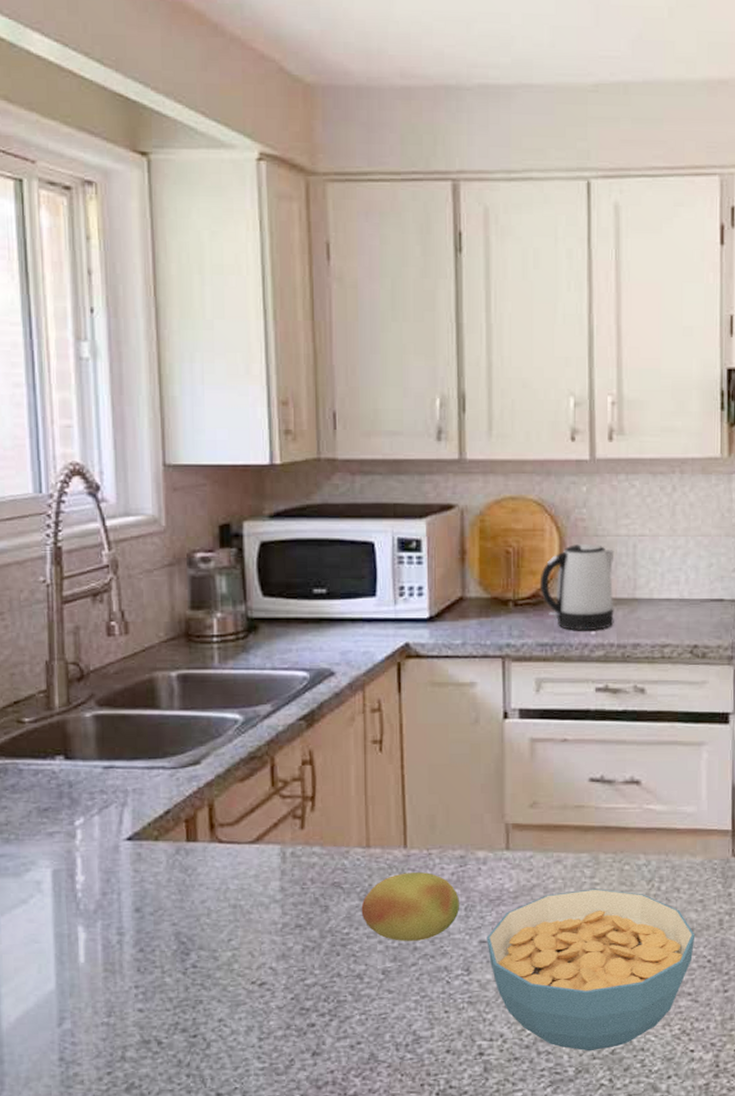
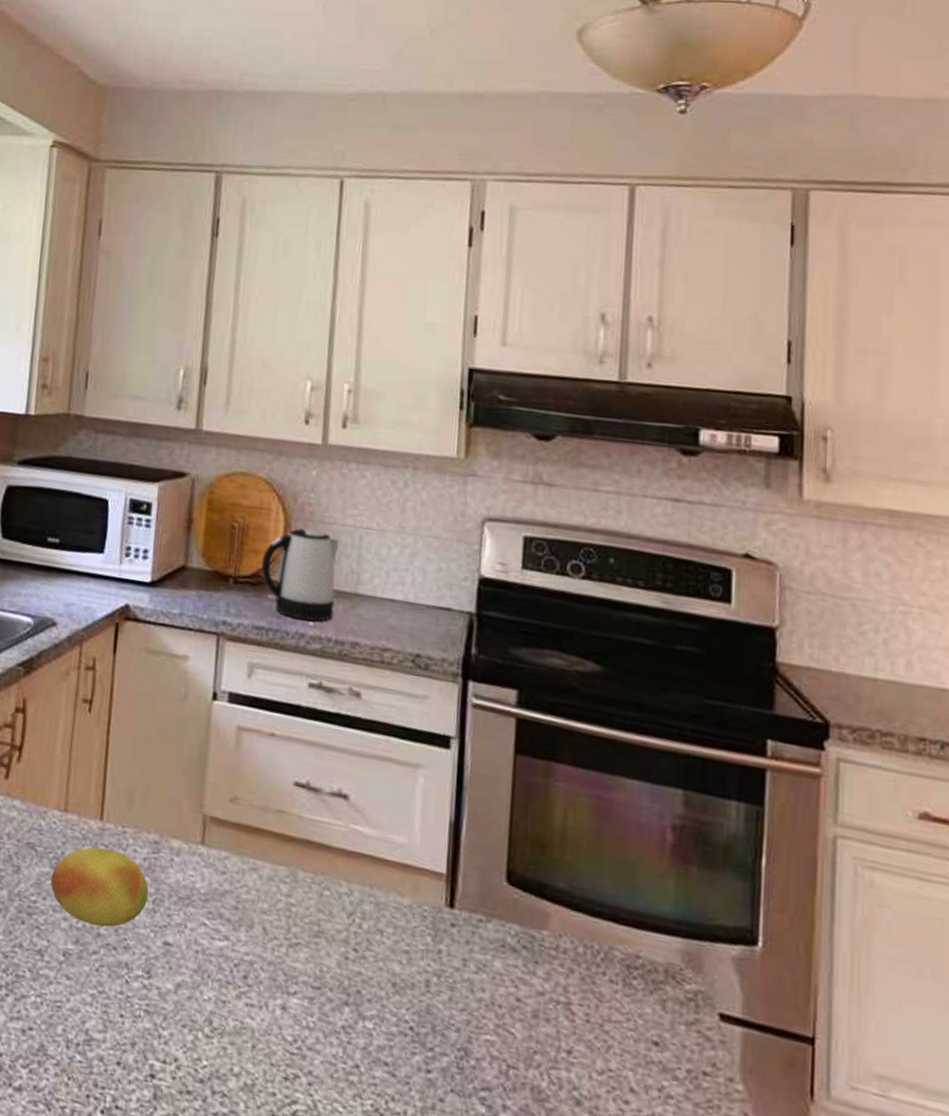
cereal bowl: present [486,889,696,1052] -> none [171,905,398,1108]

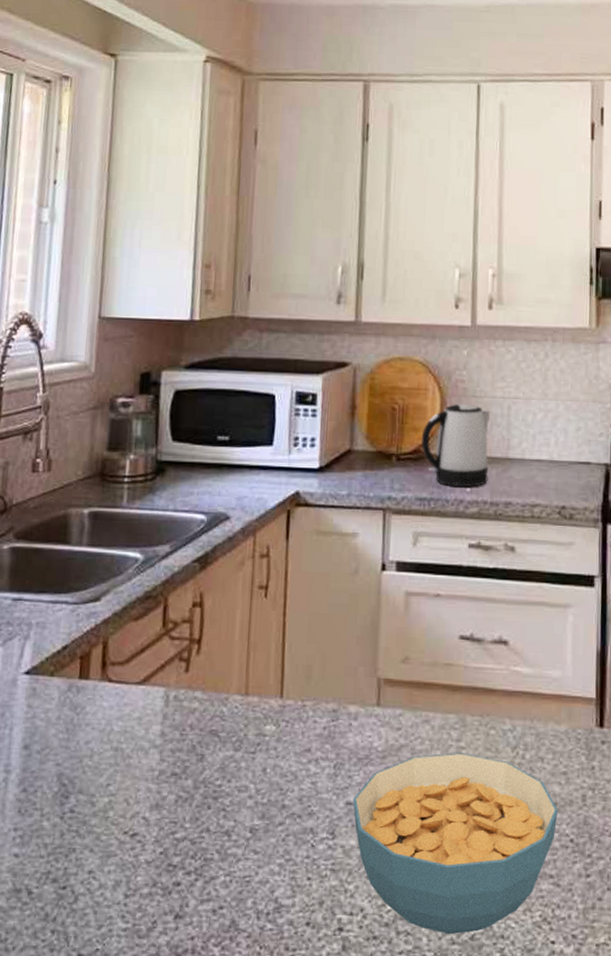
fruit: present [50,847,149,928] -> none [234,724,330,798]
cereal bowl: none [171,905,398,1108] -> present [353,753,559,935]

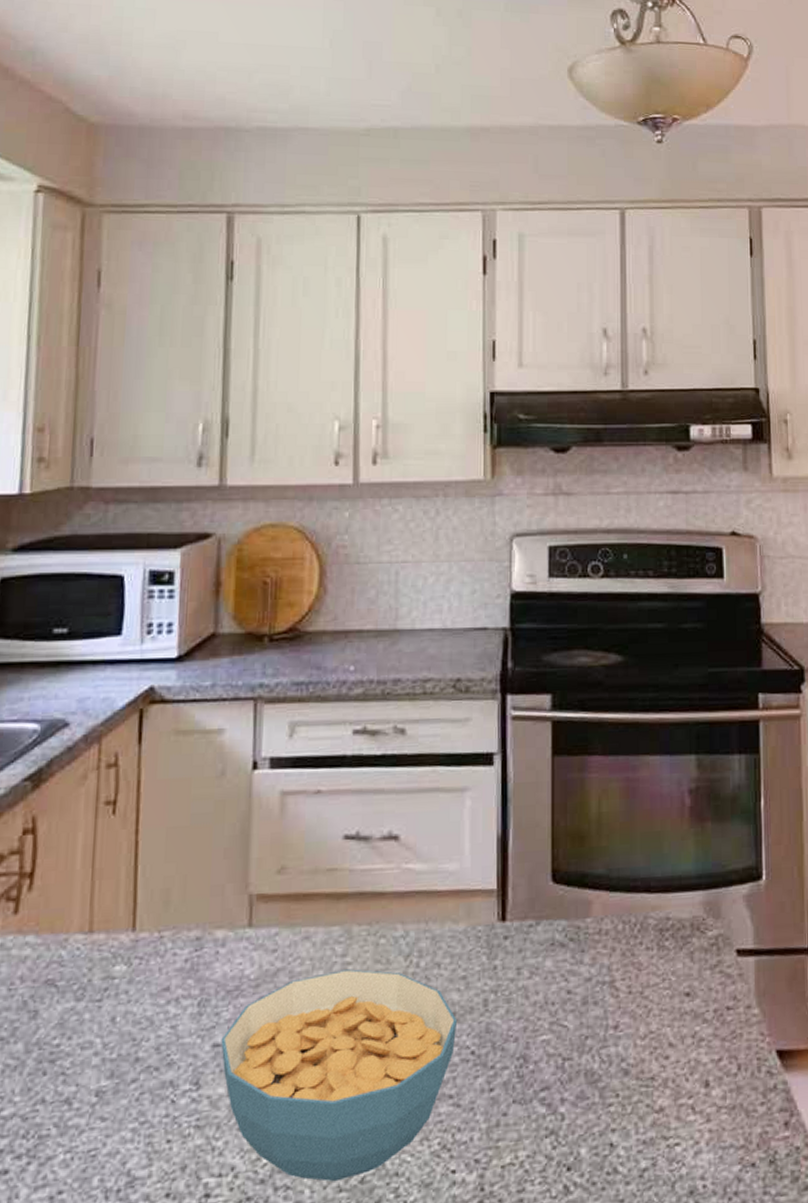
kettle: present [421,403,491,488] -> none [297,571,376,667]

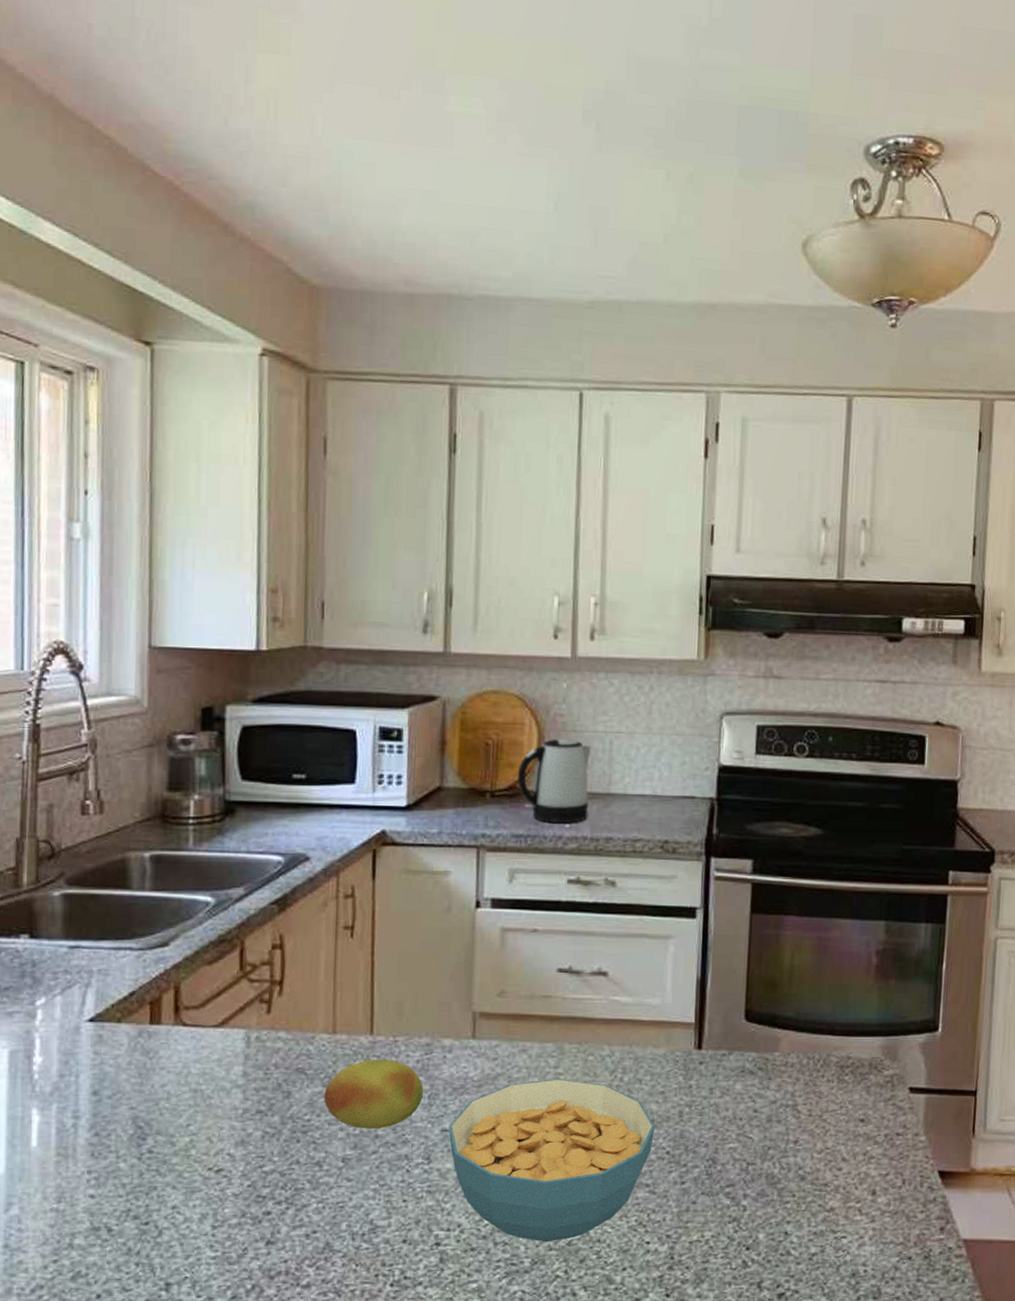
fruit: none [76,960,193,1051] -> present [324,1059,424,1129]
kettle: none [297,571,376,667] -> present [517,738,592,824]

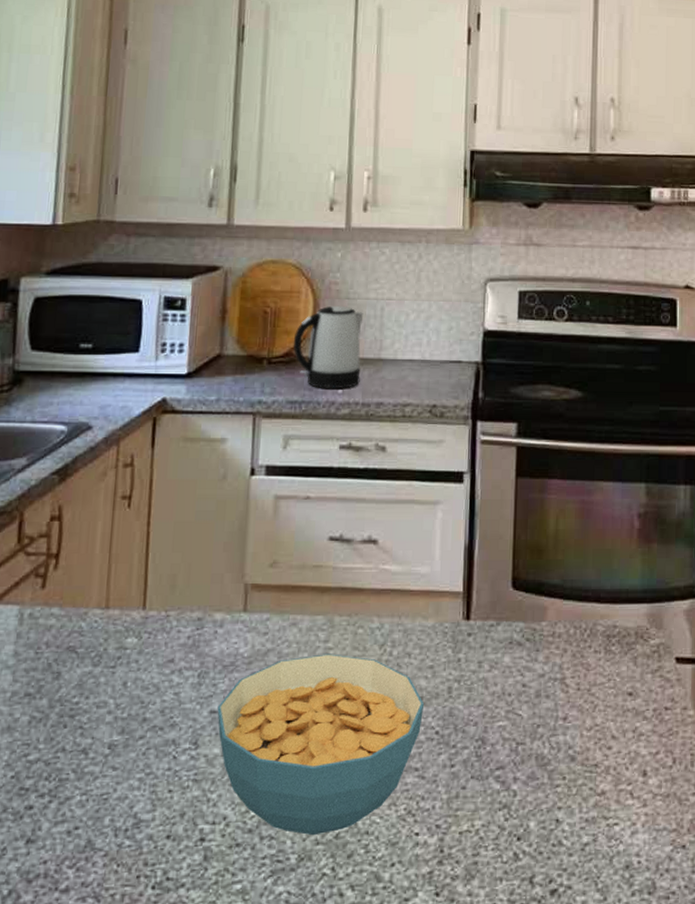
fruit: present [324,1059,424,1129] -> none [93,636,194,711]

